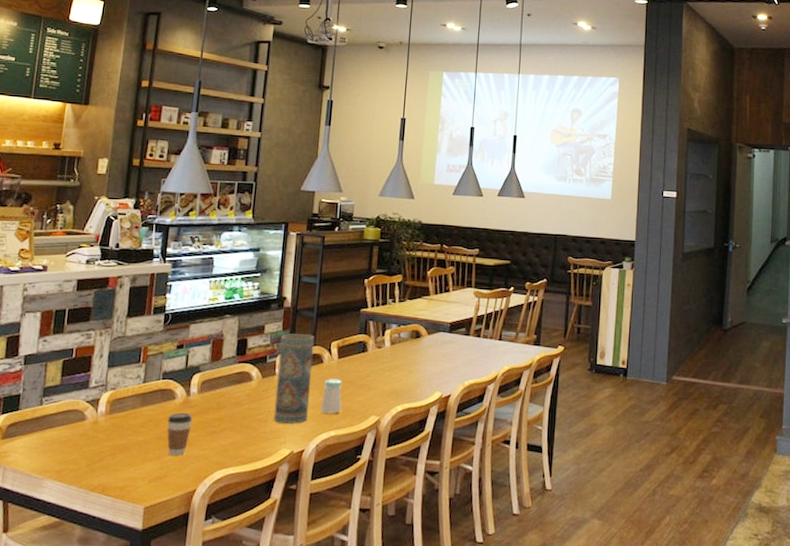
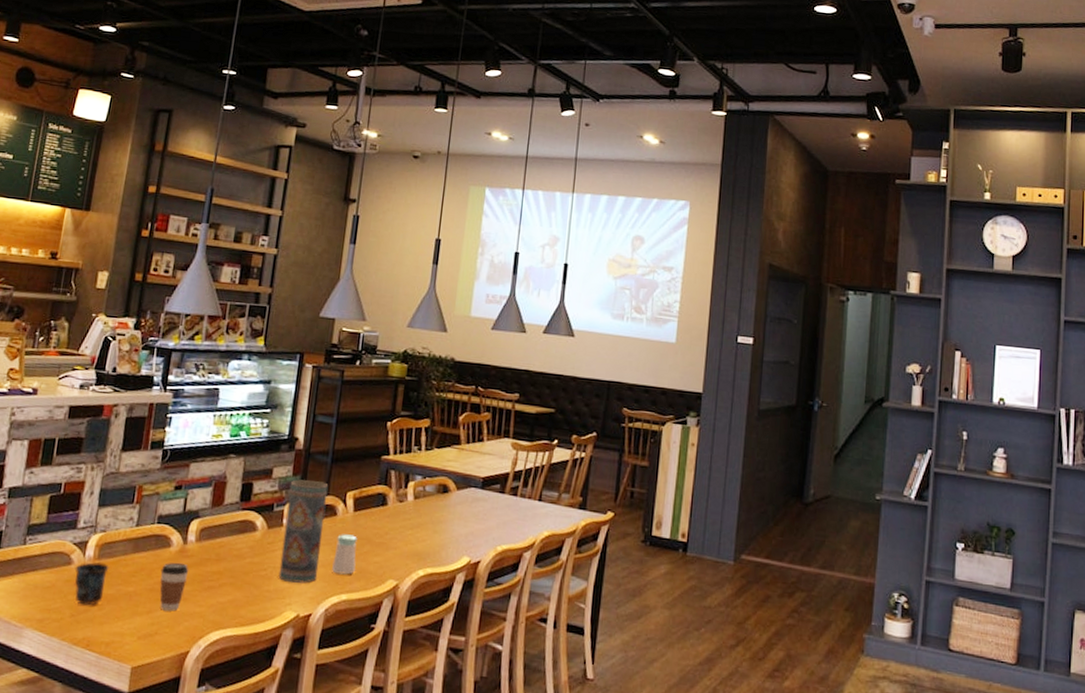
mug: none [88,416,120,456] -> present [74,561,109,606]

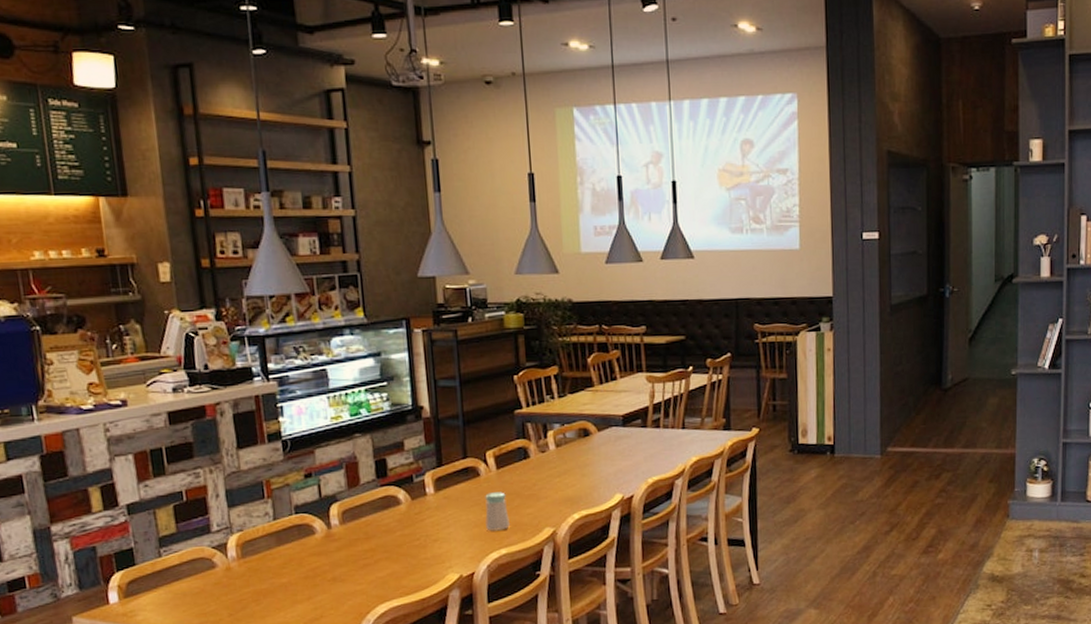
mug: present [74,561,109,606] -> none [220,560,258,604]
coffee cup: present [159,562,189,611] -> none [310,547,340,595]
vase: present [278,480,329,583] -> none [425,446,473,547]

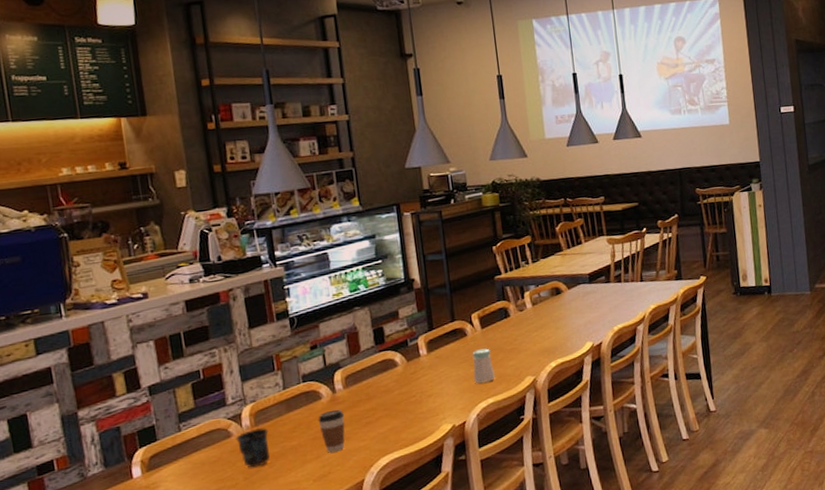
mug: none [220,560,258,604] -> present [235,427,270,468]
coffee cup: none [310,547,340,595] -> present [318,409,345,453]

